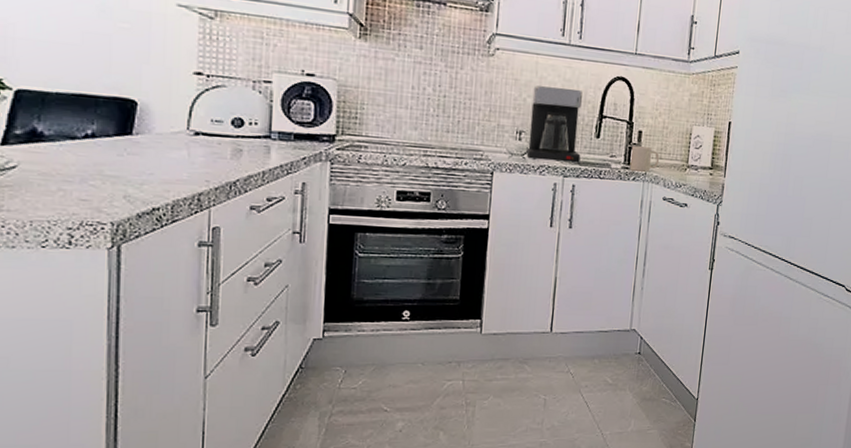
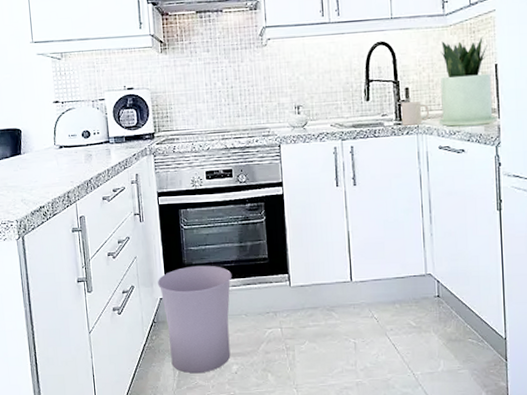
waste bin: none [313,302,413,431] -> present [158,265,232,374]
coffee maker: present [526,86,582,163] -> none [304,61,355,129]
planter: none [665,88,727,182] -> present [437,37,499,127]

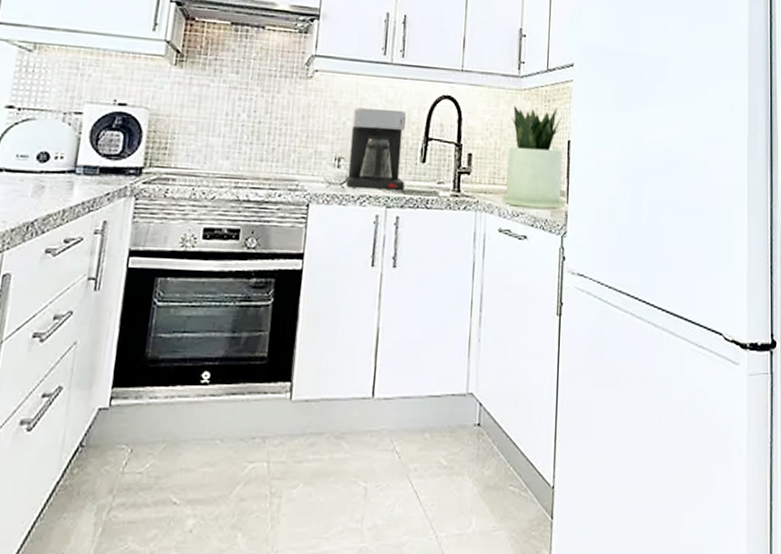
waste bin: present [158,265,232,374] -> none [94,361,213,532]
coffee maker: none [304,61,355,129] -> present [345,108,406,192]
mug: present [400,101,430,127] -> none [459,170,493,201]

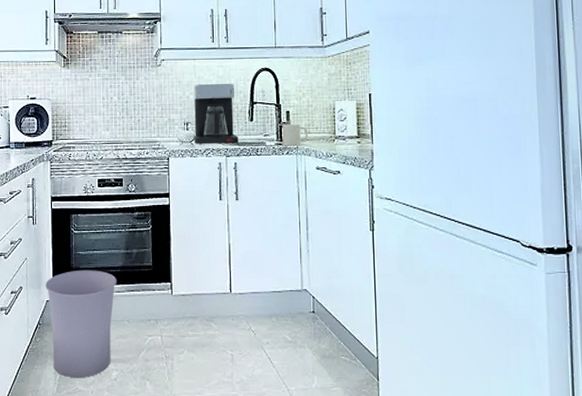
waste bin: none [94,361,213,532] -> present [46,270,117,378]
mug: none [459,170,493,201] -> present [282,124,309,147]
planter: present [500,106,567,209] -> none [315,68,372,149]

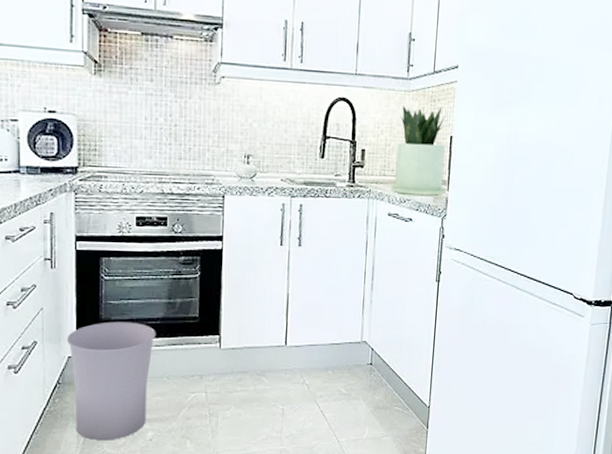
coffee maker: present [193,84,239,144] -> none [255,110,307,183]
mug: present [282,124,309,147] -> none [354,164,384,190]
planter: none [315,68,372,149] -> present [389,106,448,196]

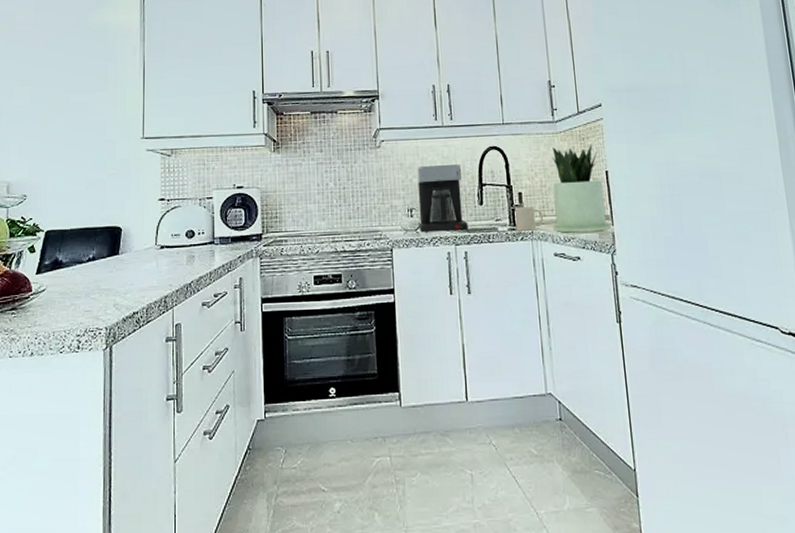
waste bin: present [67,321,156,441] -> none [256,381,338,513]
coffee maker: none [255,110,307,183] -> present [417,165,468,233]
mug: none [354,164,384,190] -> present [514,207,544,232]

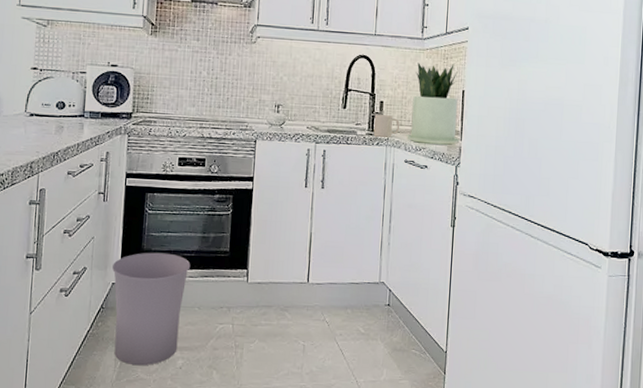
waste bin: none [256,381,338,513] -> present [112,252,191,366]
coffee maker: present [417,165,468,233] -> none [283,66,330,131]

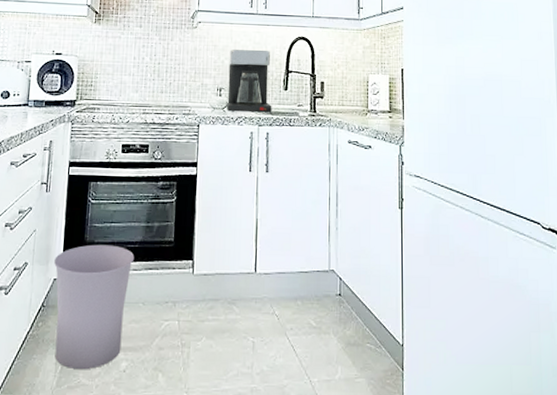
coffee maker: none [283,66,330,131] -> present [226,49,272,113]
mug: present [373,114,400,138] -> none [315,95,342,119]
planter: present [406,63,461,145] -> none [348,43,403,124]

